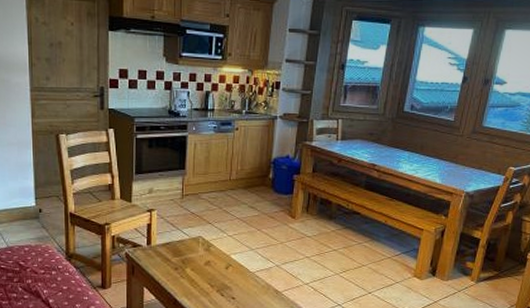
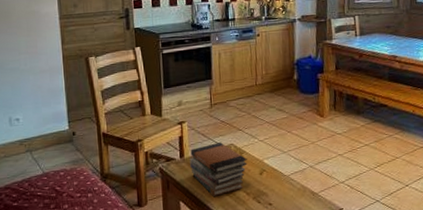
book stack: none [157,234,214,285] -> present [190,142,248,196]

